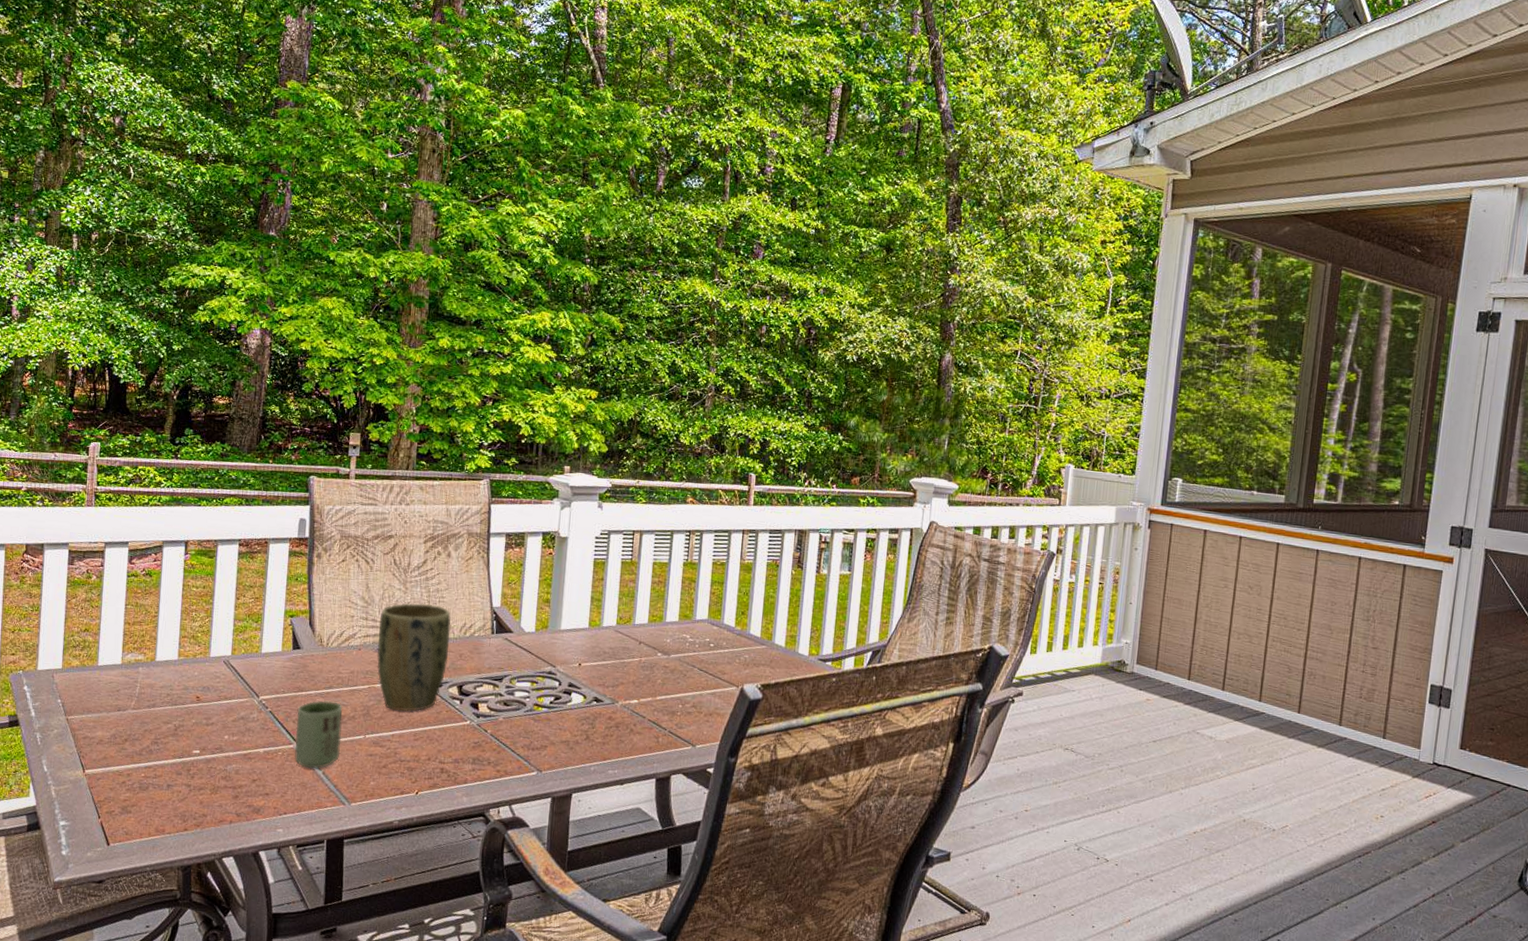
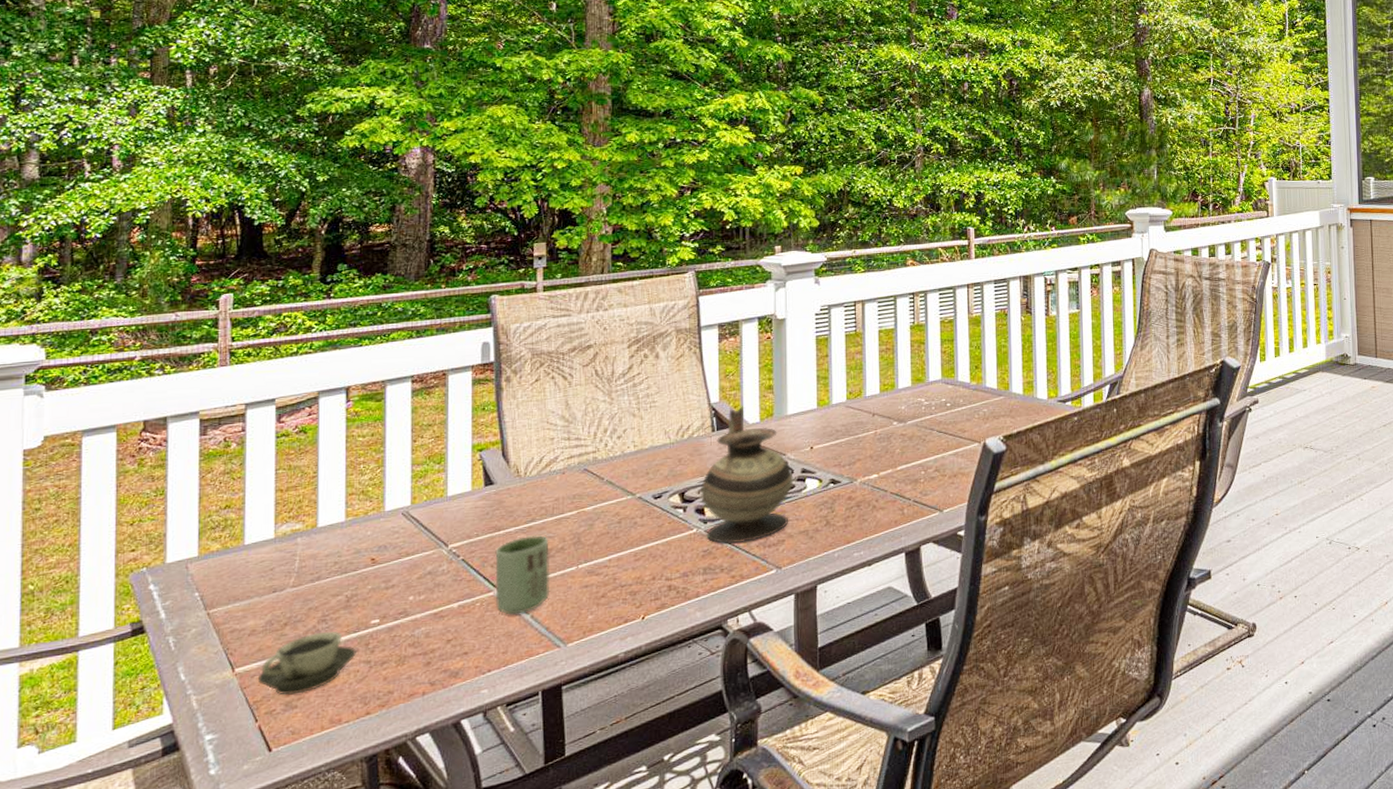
cup: none [102,752,180,802] -> present [257,631,356,695]
plant pot: present [376,603,451,712] -> none [584,411,666,533]
pitcher: none [476,614,561,742] -> present [701,406,794,544]

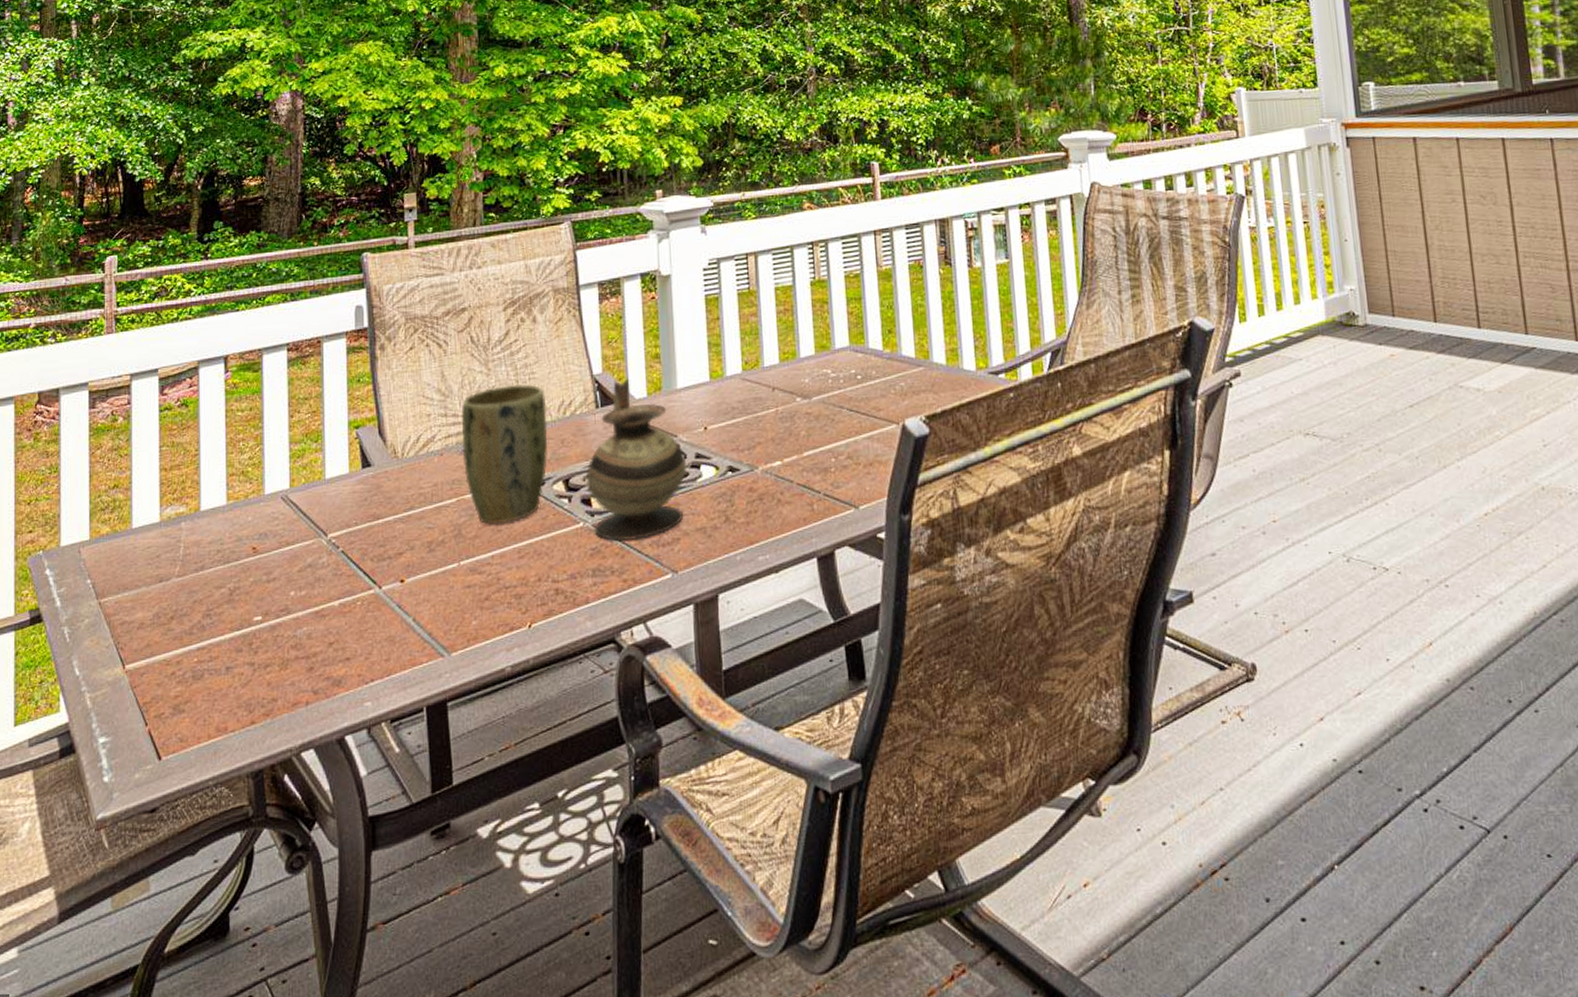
cup: present [257,631,356,695] -> none [146,627,240,697]
cup: present [495,535,550,615] -> none [375,526,432,617]
plant pot: none [584,411,666,533] -> present [461,383,548,525]

